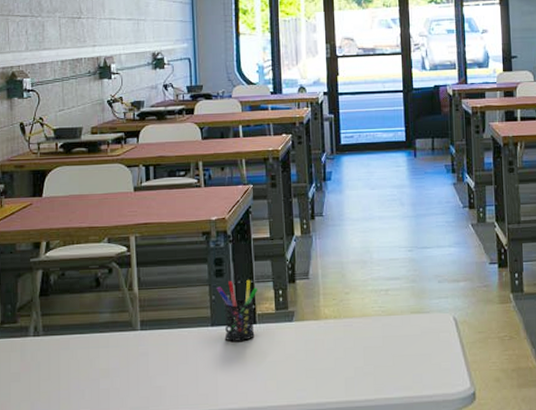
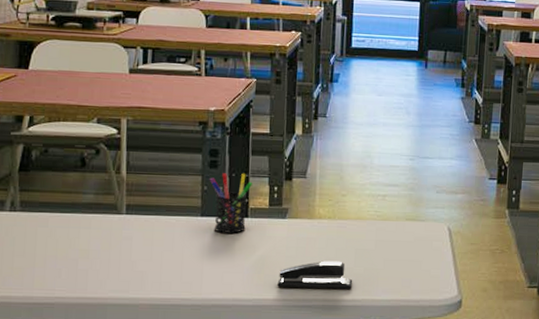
stapler: none [290,361,364,392] -> present [277,260,353,289]

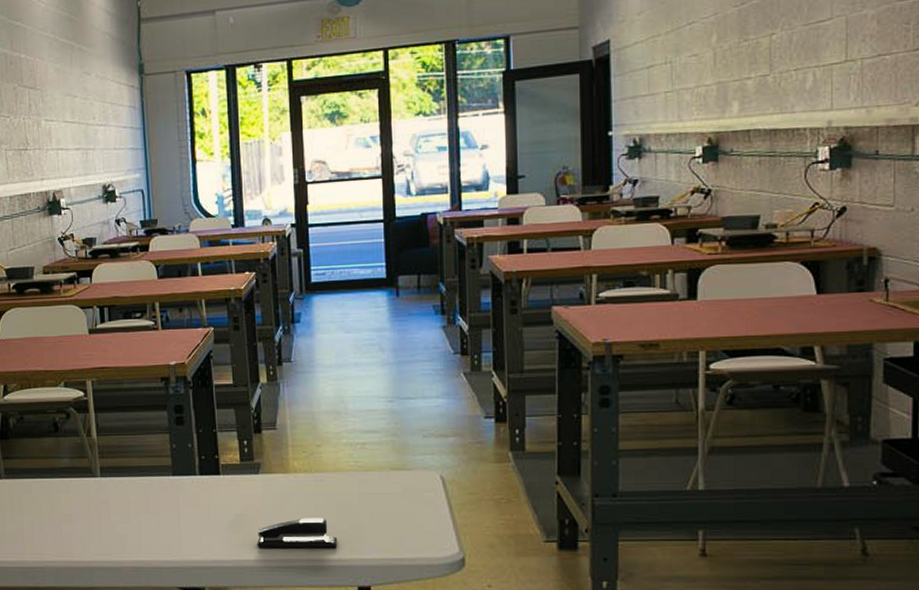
pen holder: present [209,173,252,233] -> none [177,428,221,492]

